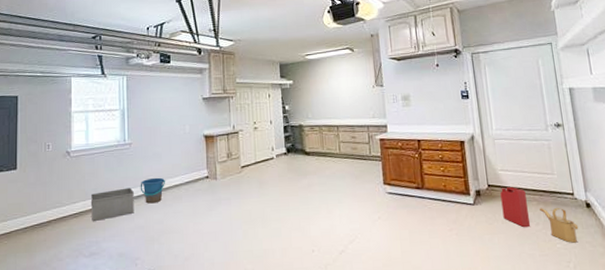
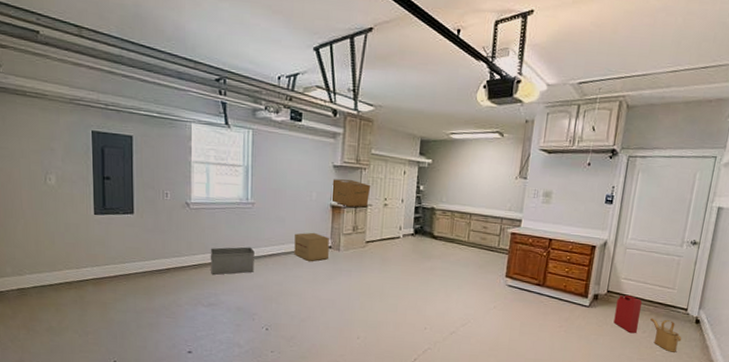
bucket: present [140,177,166,204] -> none [261,240,288,266]
box: none [172,164,206,195] -> present [294,232,329,262]
box: none [202,109,240,136] -> present [330,179,371,208]

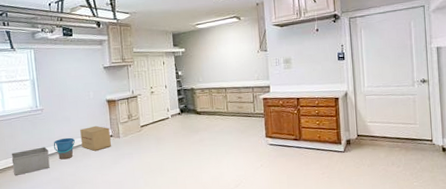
bucket: none [261,240,288,266] -> present [53,137,76,160]
box: present [330,179,371,208] -> none [105,76,138,100]
fuel can: present [613,295,642,333] -> none [368,136,392,169]
watering can: present [650,318,682,352] -> none [401,152,434,181]

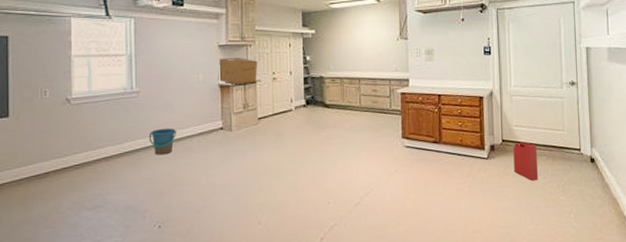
storage bin: present [11,147,50,175] -> none [93,138,142,173]
box: present [80,125,111,152] -> none [184,115,221,147]
box: none [105,76,138,100] -> present [218,58,258,86]
fuel can: none [368,136,392,169] -> present [513,142,538,180]

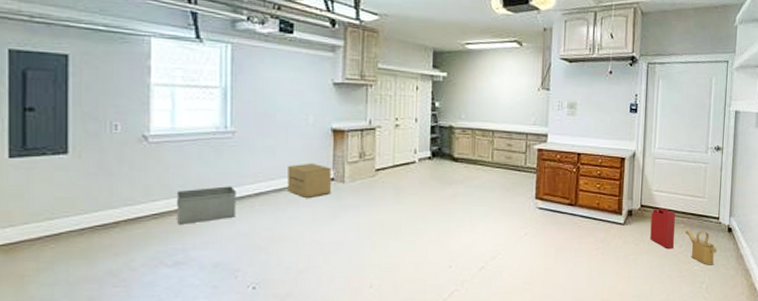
storage bin: none [93,138,142,173] -> present [176,186,236,224]
bucket: present [148,128,177,155] -> none [244,175,280,207]
box: none [184,115,221,147] -> present [287,162,331,199]
box: present [218,58,258,86] -> none [331,98,379,131]
watering can: none [548,162,582,195] -> present [685,230,717,265]

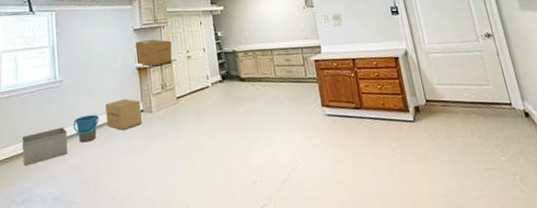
bucket: none [244,175,280,207] -> present [73,114,100,143]
box: none [331,98,379,131] -> present [135,39,172,67]
fuel can: present [650,209,675,248] -> none [439,101,472,141]
watering can: present [685,230,717,265] -> none [479,118,521,155]

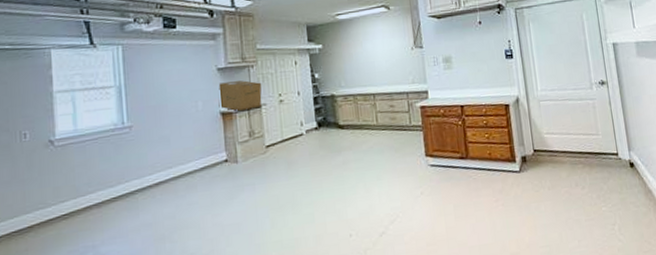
storage bin: present [21,127,68,165] -> none [82,179,139,222]
bucket: present [73,114,100,143] -> none [144,164,177,197]
box: present [105,98,142,131] -> none [183,147,226,183]

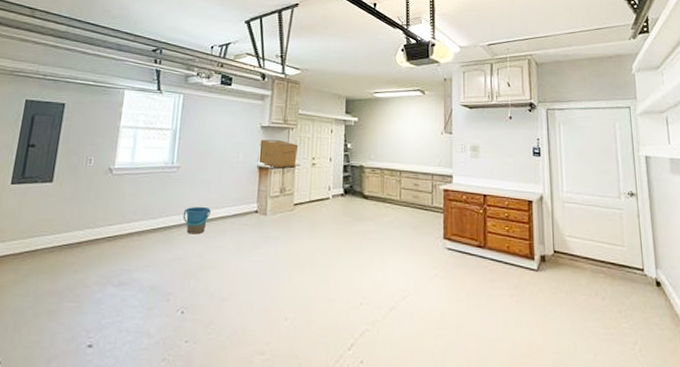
bucket: none [144,164,177,197] -> present [182,206,212,235]

